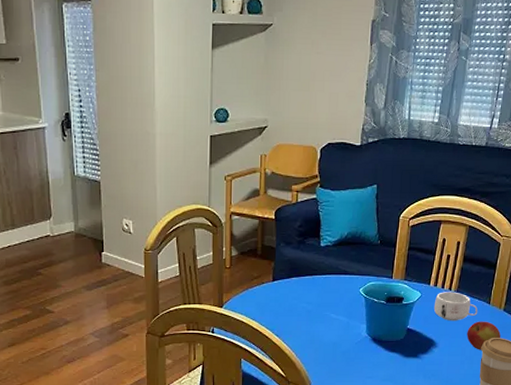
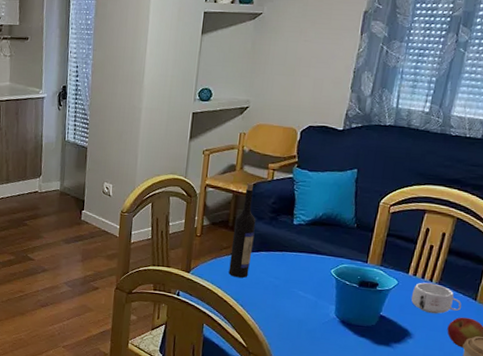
wine bottle: none [261,208,284,307] -> present [228,183,256,278]

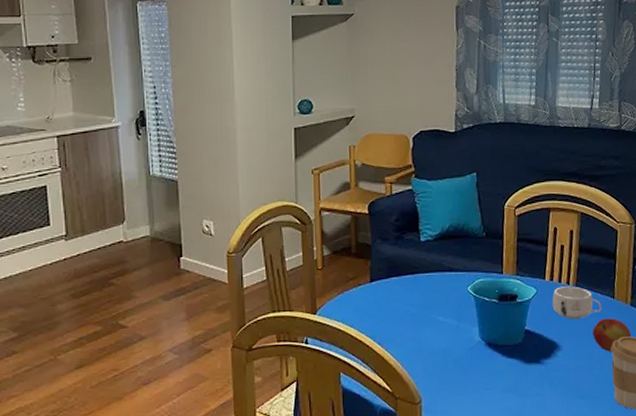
wine bottle: present [228,183,256,278] -> none [357,201,382,312]

